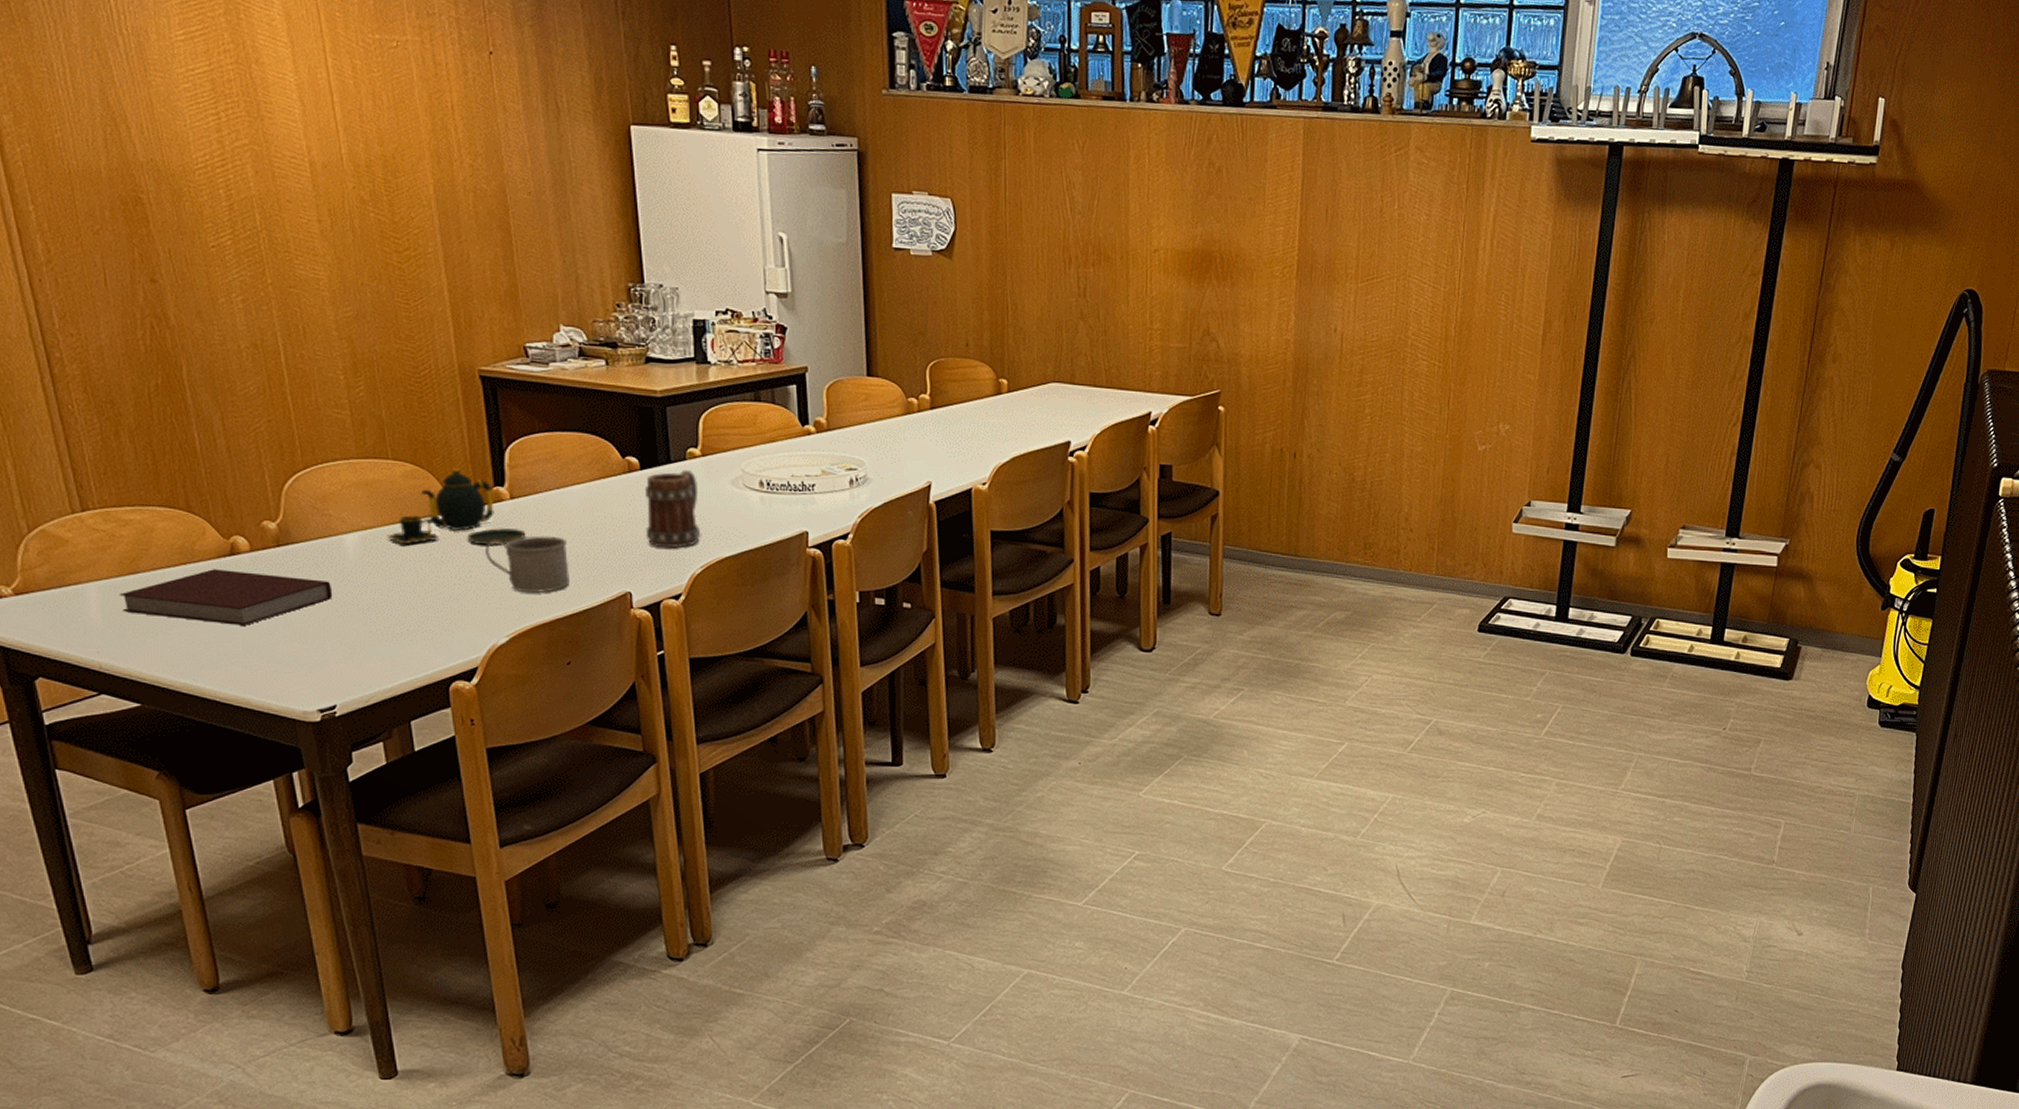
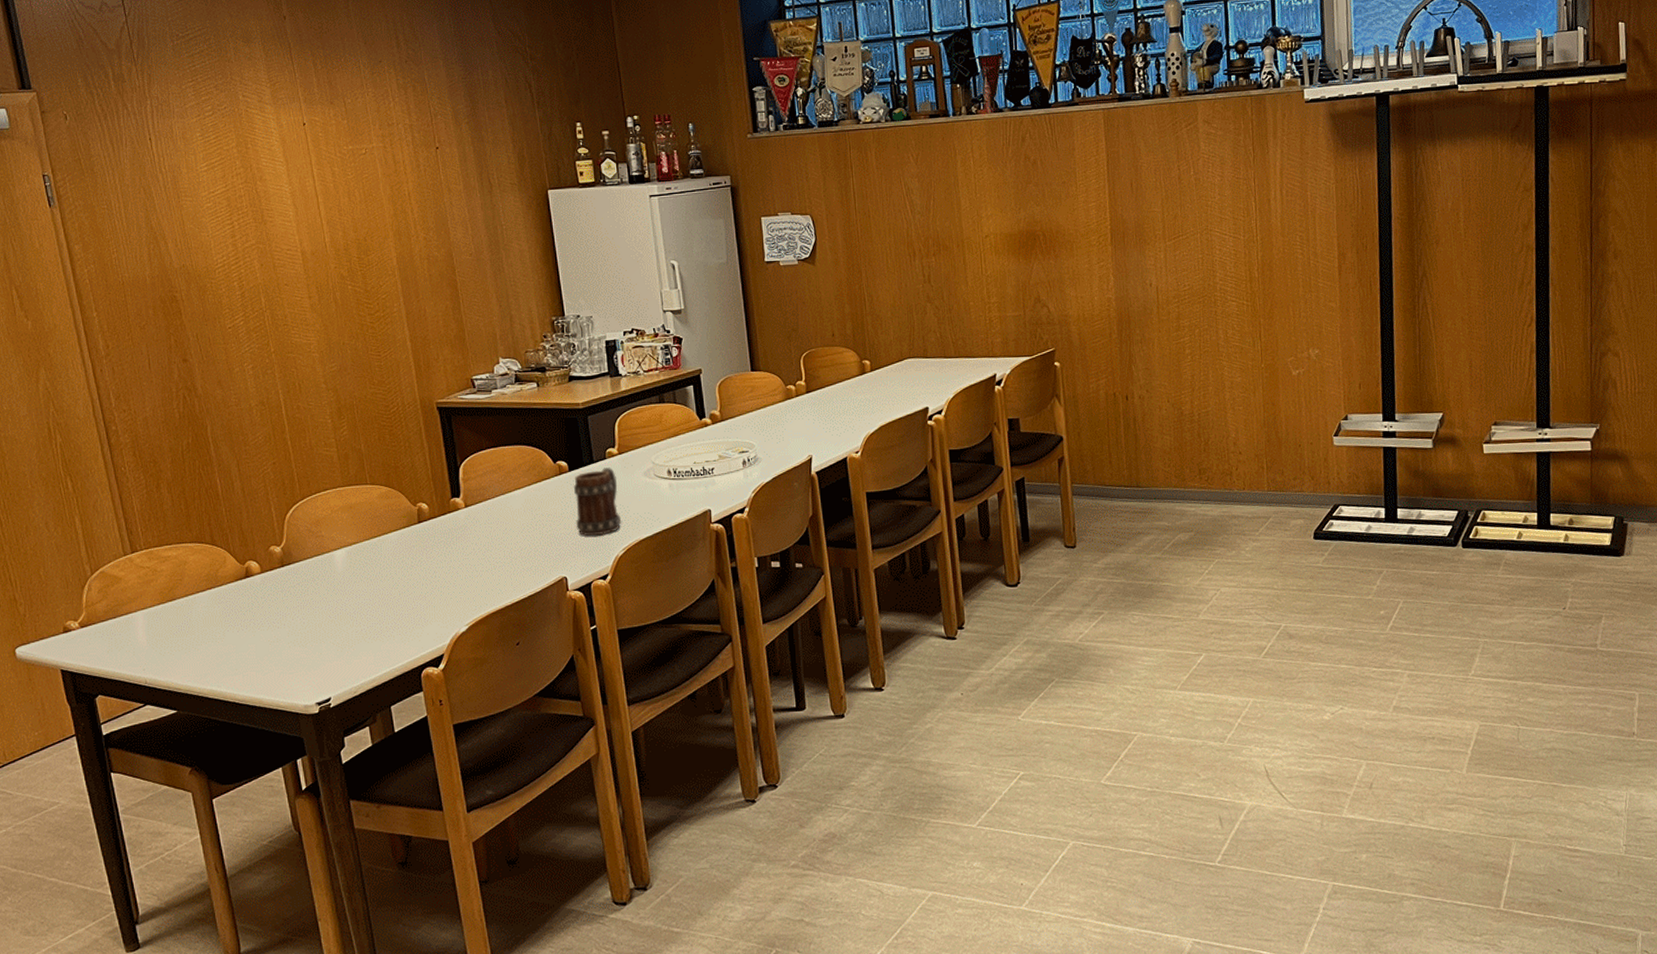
notebook: present [119,569,333,625] -> none [160,590,326,637]
teapot: present [386,468,526,545] -> none [367,486,479,555]
mug: present [485,535,569,593] -> none [446,535,516,586]

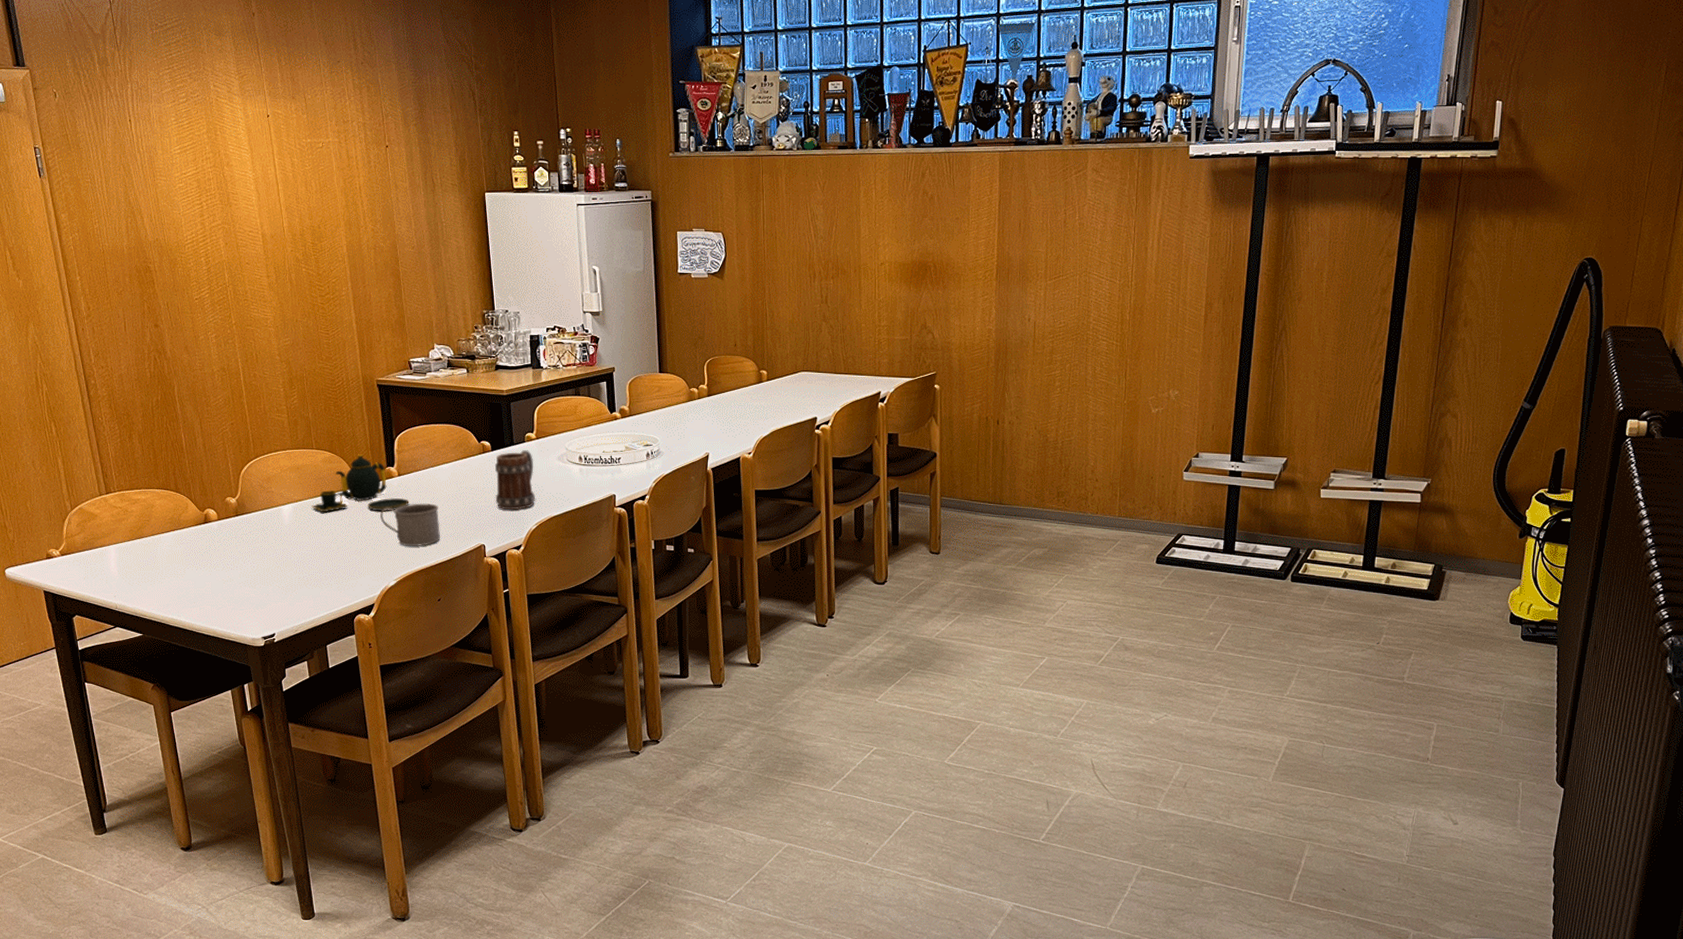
teapot: none [367,486,479,555] -> present [311,454,409,513]
mug: none [446,535,516,586] -> present [380,503,440,546]

